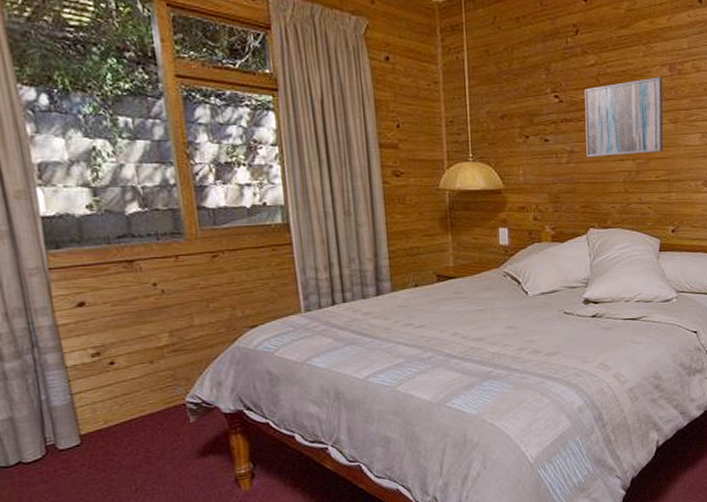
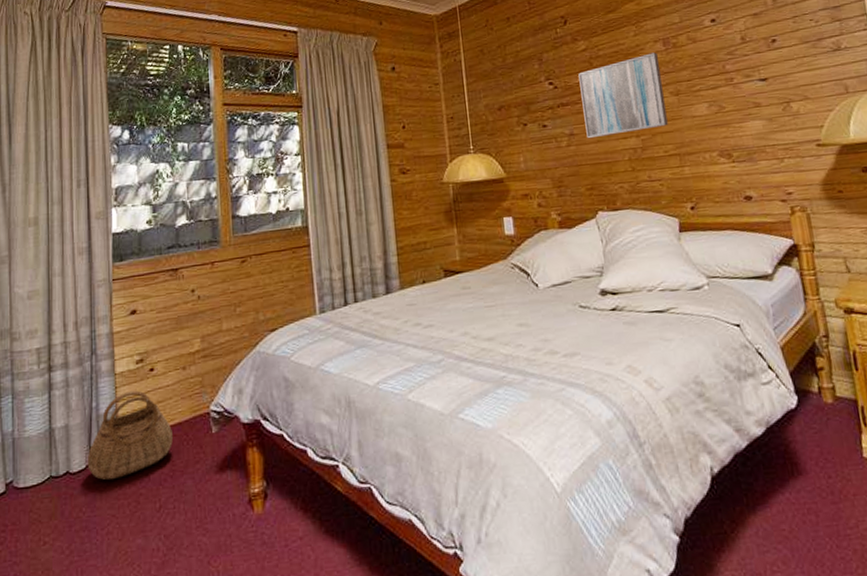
basket: none [42,383,145,468] -> present [87,390,173,481]

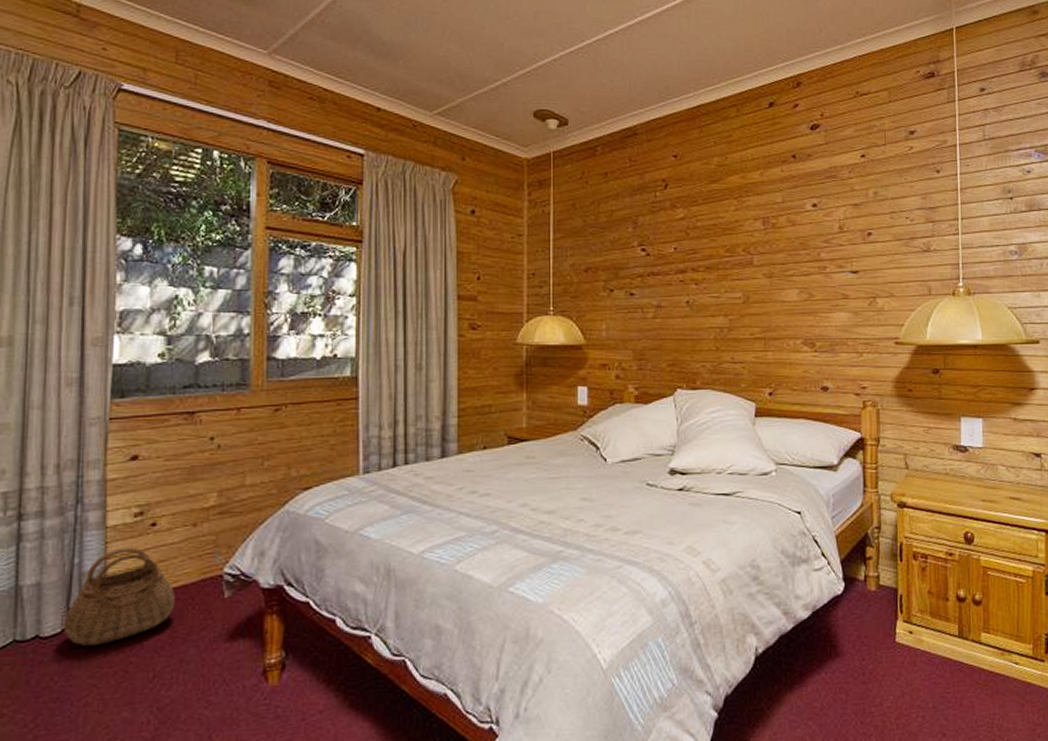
wall art: present [578,52,668,139] -> none [673,230,757,313]

